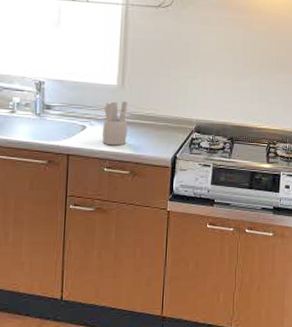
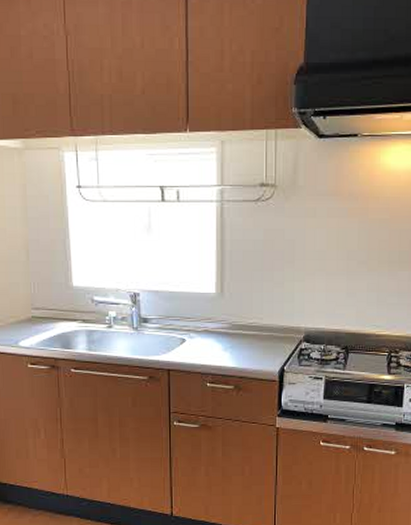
utensil holder: present [102,100,128,146] -> none [202,310,229,359]

